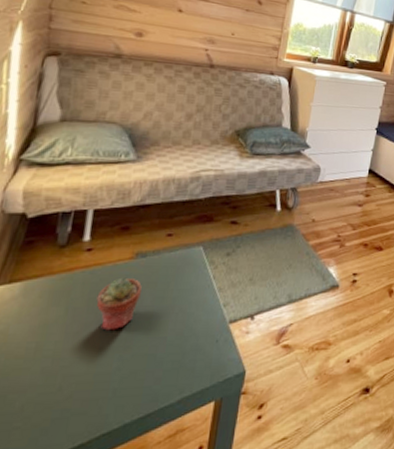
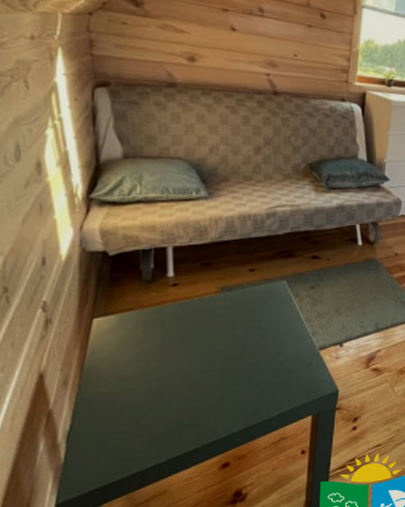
potted succulent: present [96,277,142,331] -> none [189,310,231,357]

